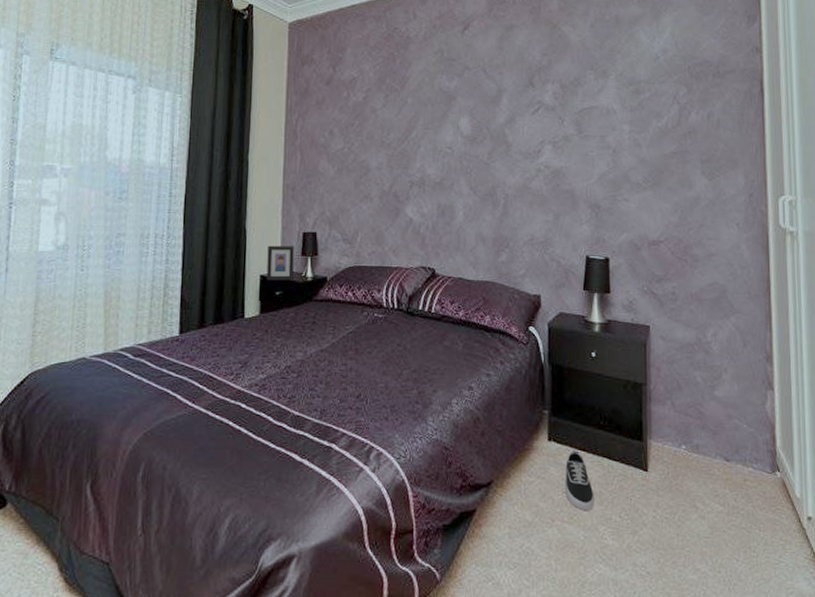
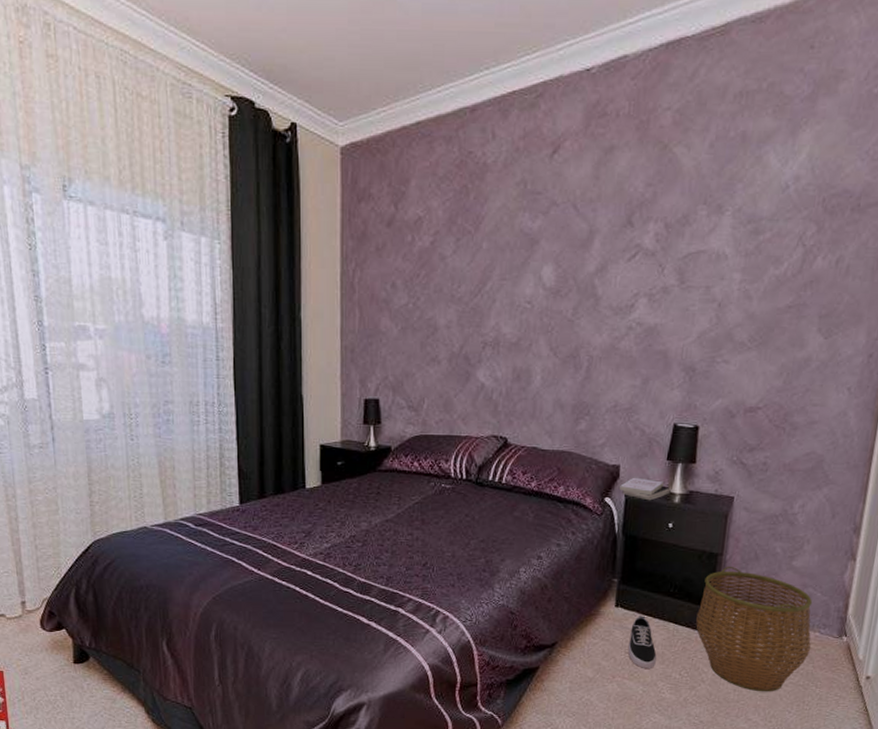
picture frame: present [266,245,294,281] -> none [327,413,356,450]
books: none [541,306,590,330] -> present [618,477,671,501]
basket: none [629,397,747,537] -> present [696,567,813,692]

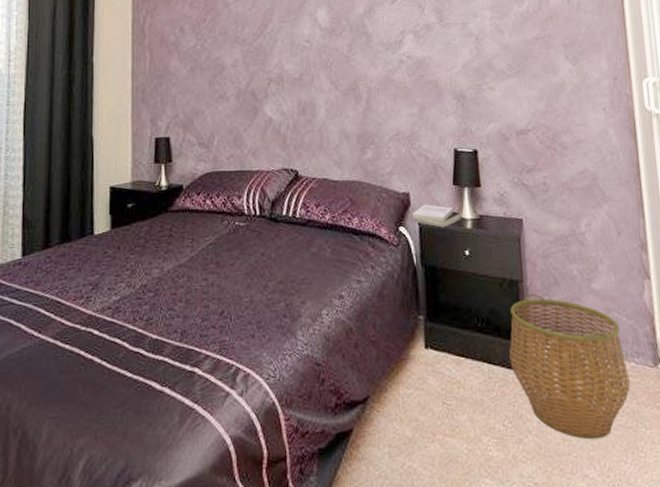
shoe: present [627,615,657,669] -> none [444,356,476,421]

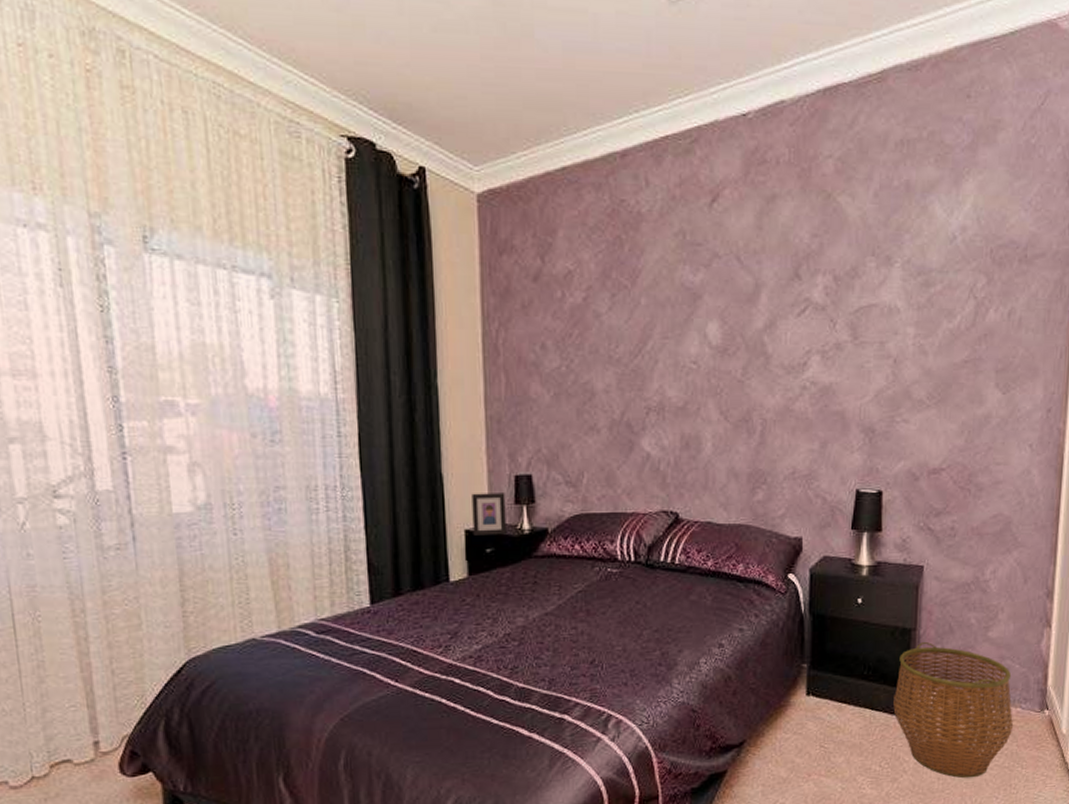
picture frame: none [117,153,146,192] -> present [472,493,507,535]
books: present [411,204,462,228] -> none [802,549,857,575]

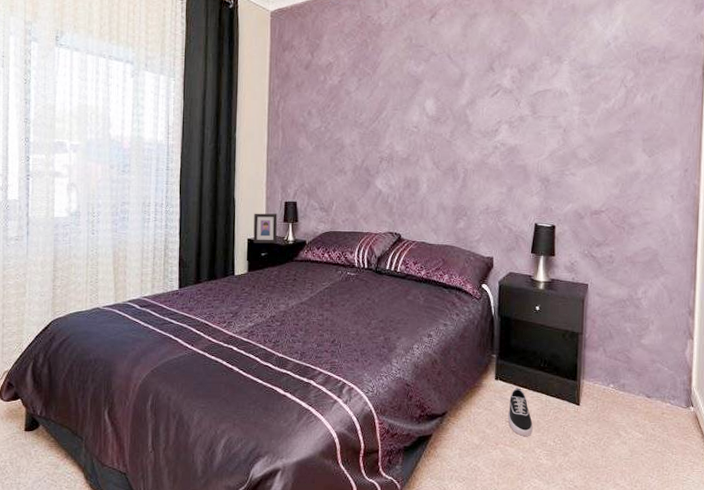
shoe: none [823,703,854,763] -> present [508,387,533,436]
basket: present [893,642,1014,778] -> none [564,344,664,458]

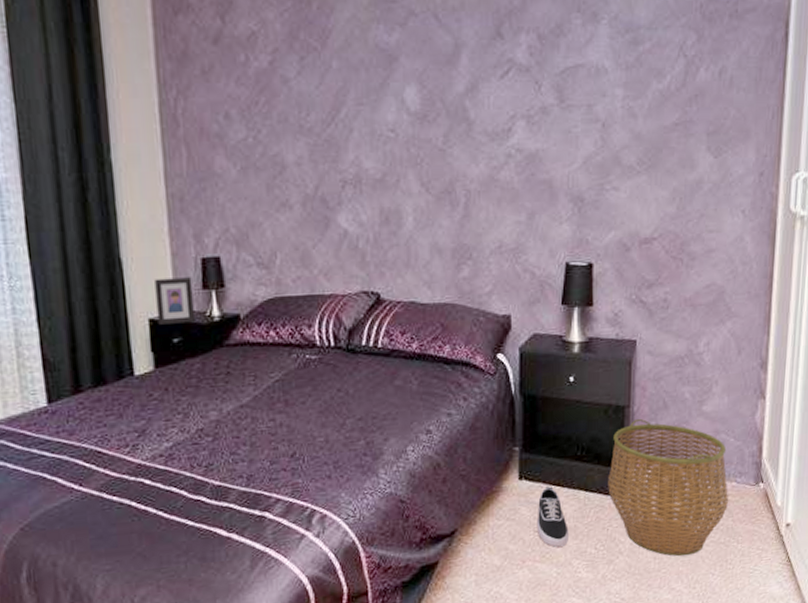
basket: none [564,344,664,458] -> present [608,419,729,556]

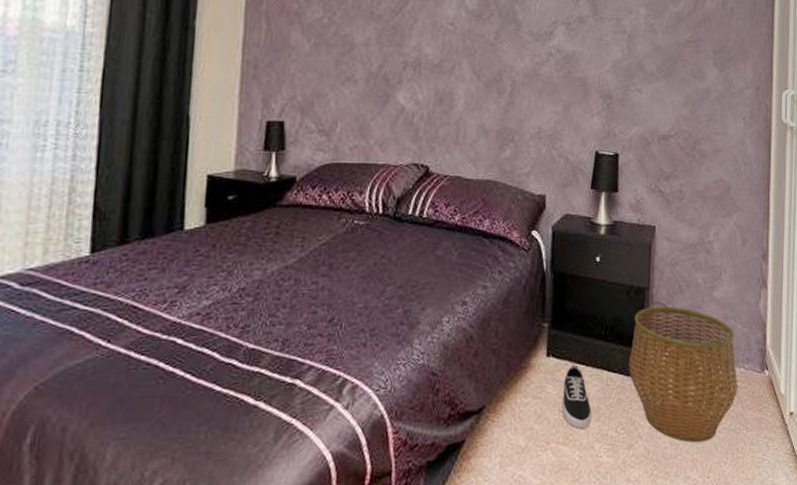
picture frame: present [154,277,195,325] -> none [216,137,255,182]

